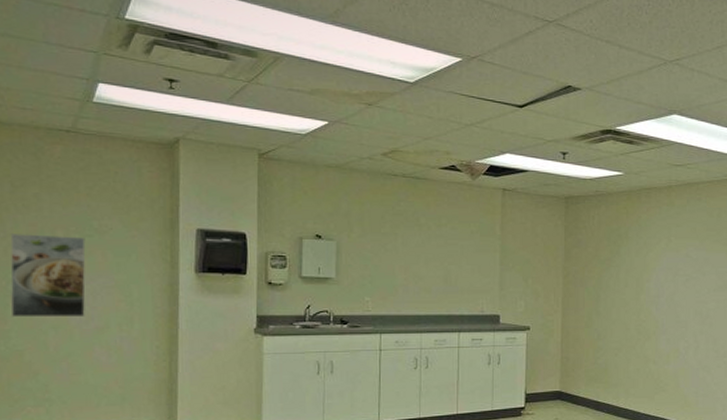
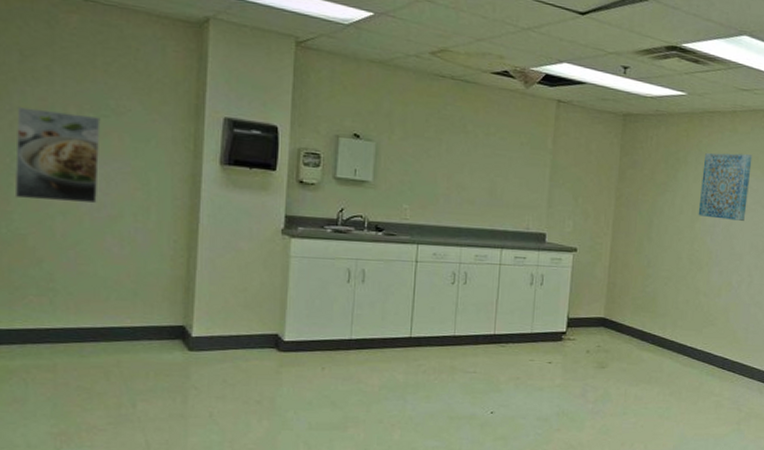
wall art: none [642,226,690,289] -> present [698,153,753,221]

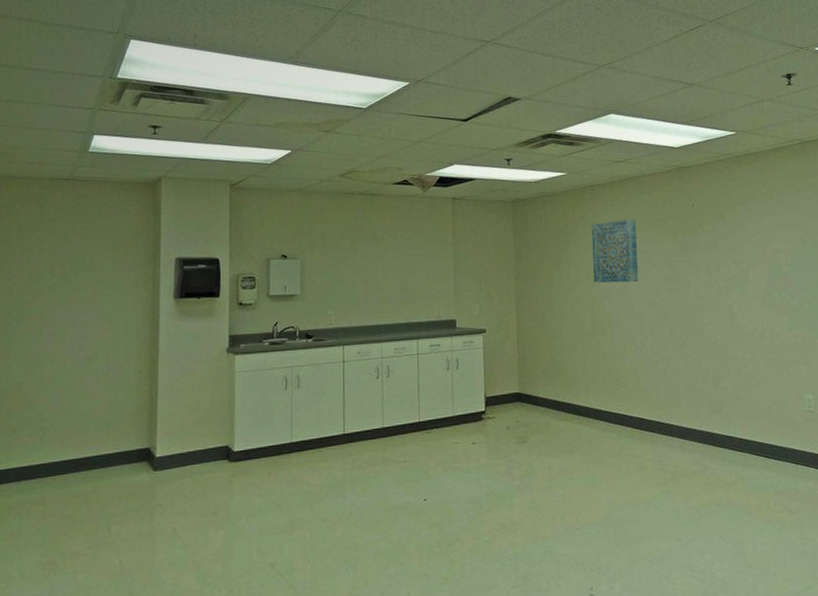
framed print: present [14,107,101,204] -> none [13,273,79,352]

